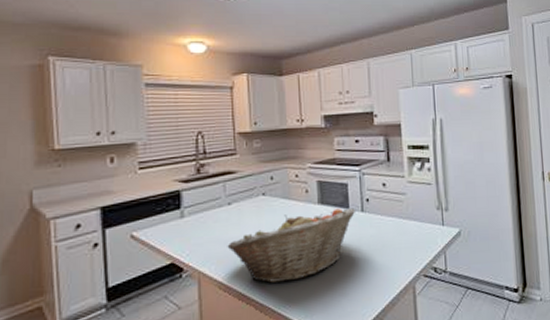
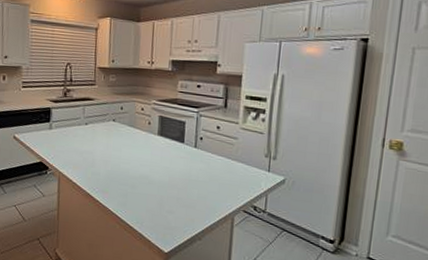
fruit basket: present [227,208,356,283] -> none [82,139,190,193]

